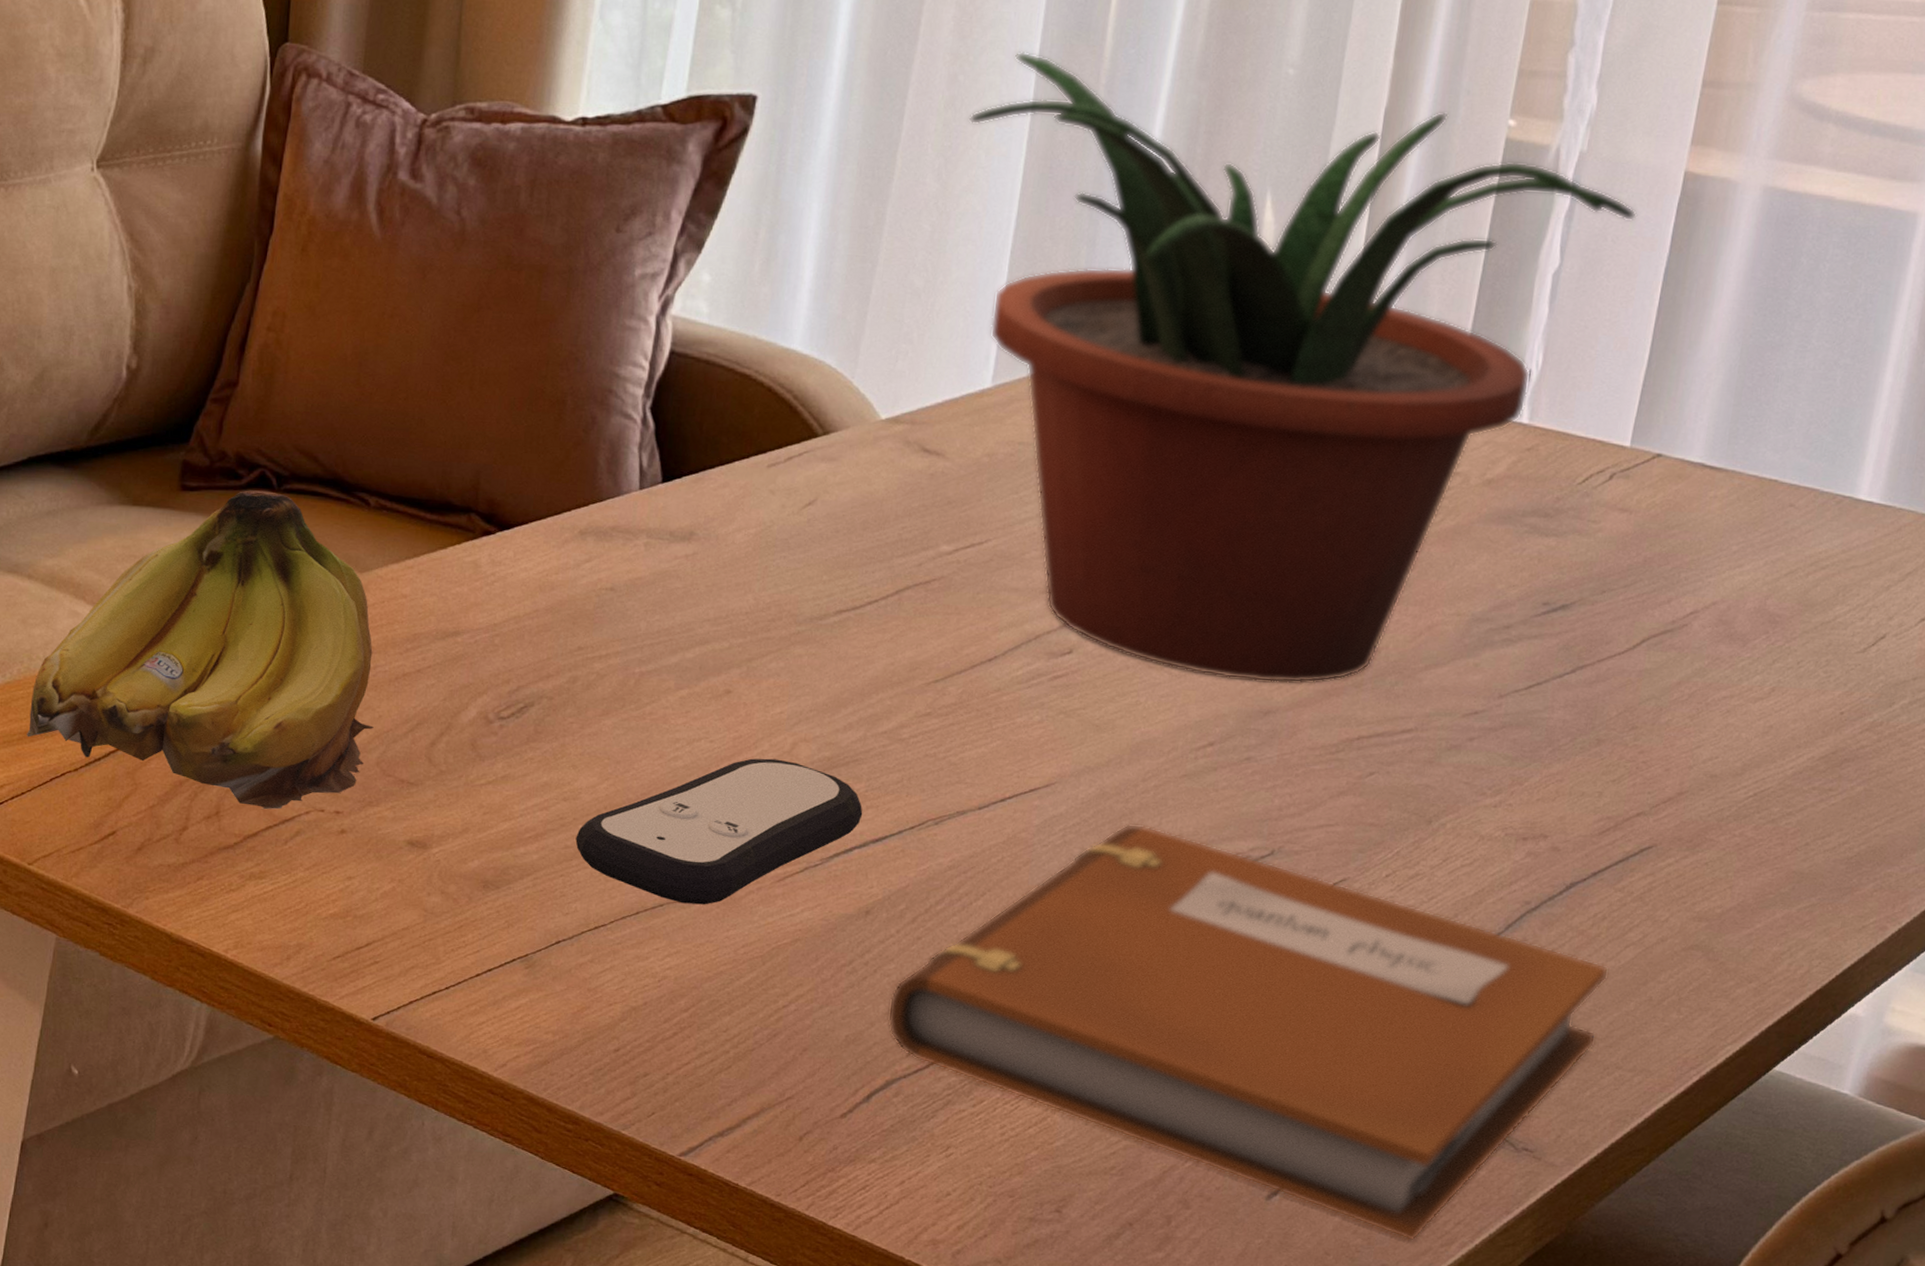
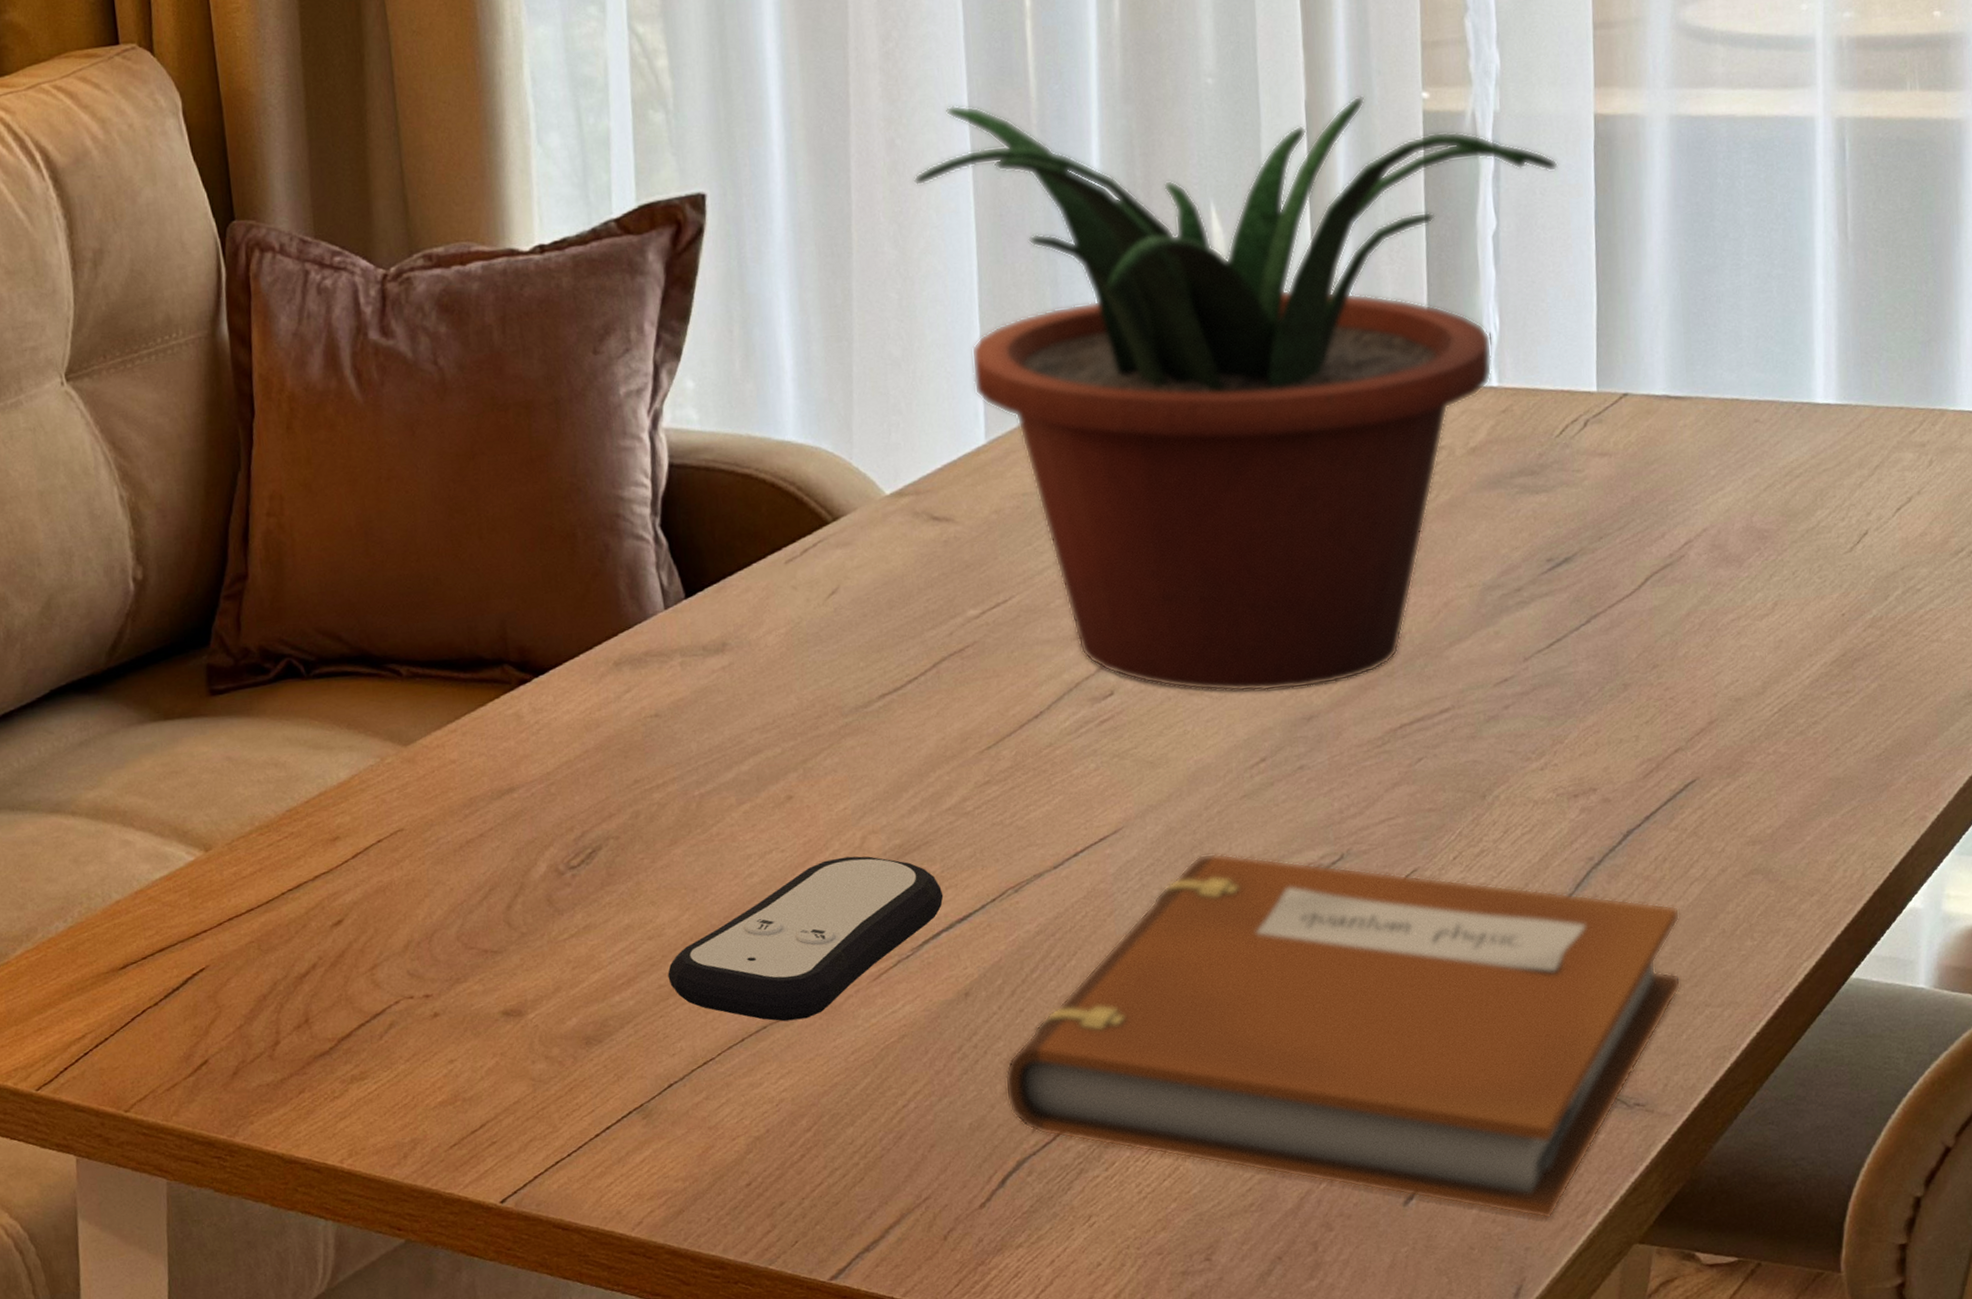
fruit: present [27,490,374,810] -> none [97,680,447,1008]

